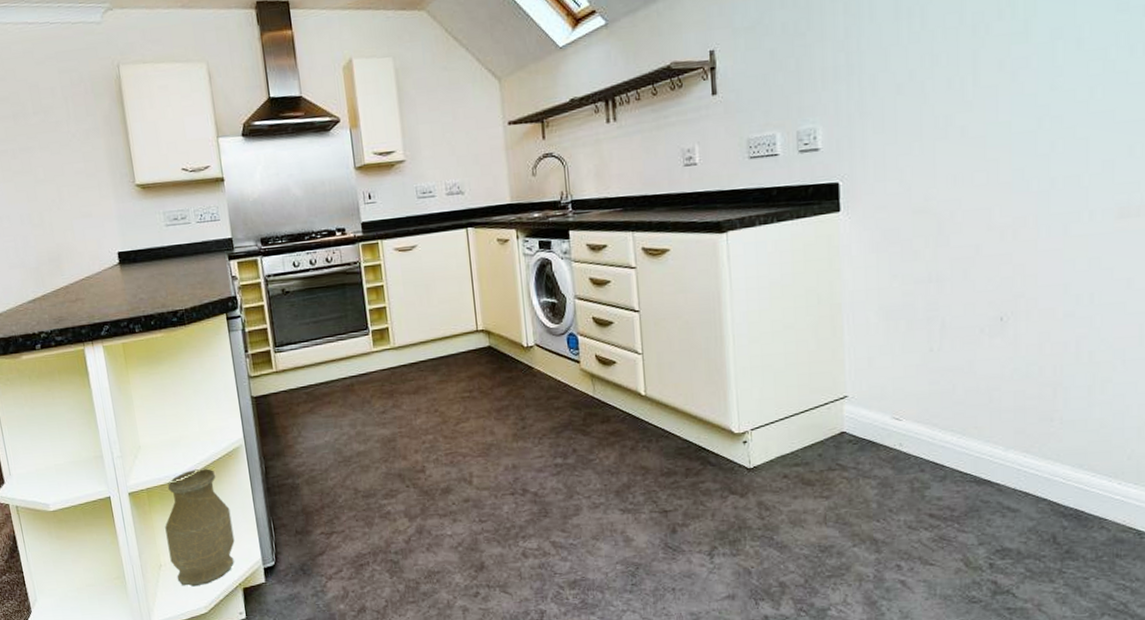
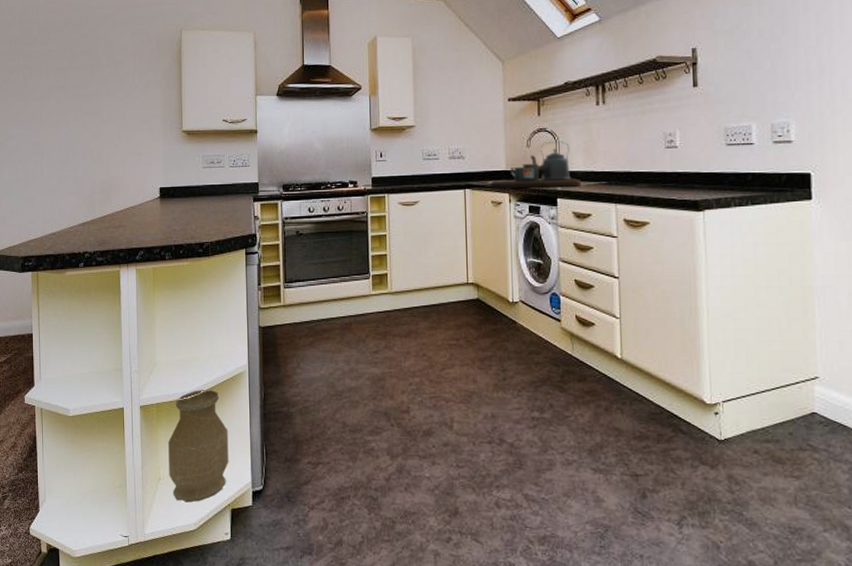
tea set: none [495,167,595,226] -> present [491,141,582,190]

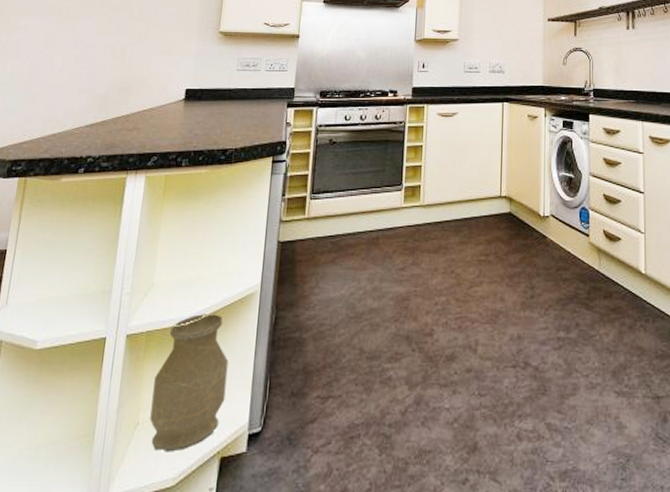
tea set: present [491,141,582,190] -> none [528,61,612,104]

